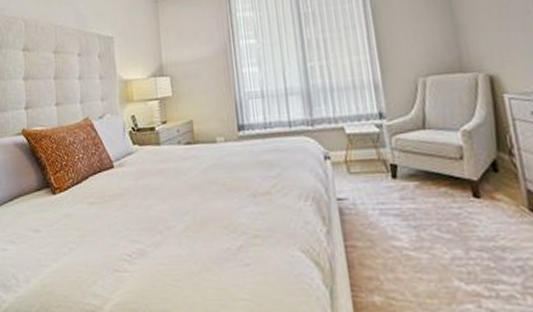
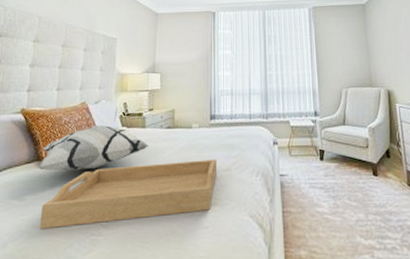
decorative pillow: none [47,143,168,199] -> present [37,124,150,171]
serving tray: none [59,181,255,264] -> present [39,159,218,230]

